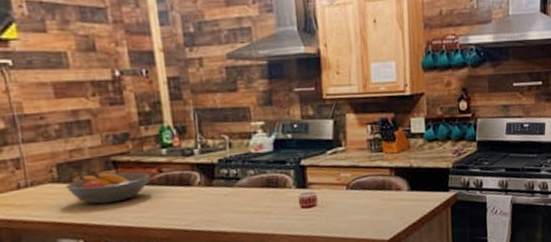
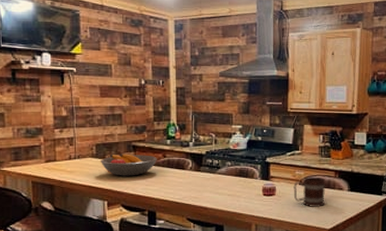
mug: none [339,177,381,216] -> present [293,176,325,207]

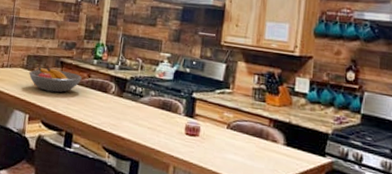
mug: present [293,176,325,207] -> none [219,121,257,159]

